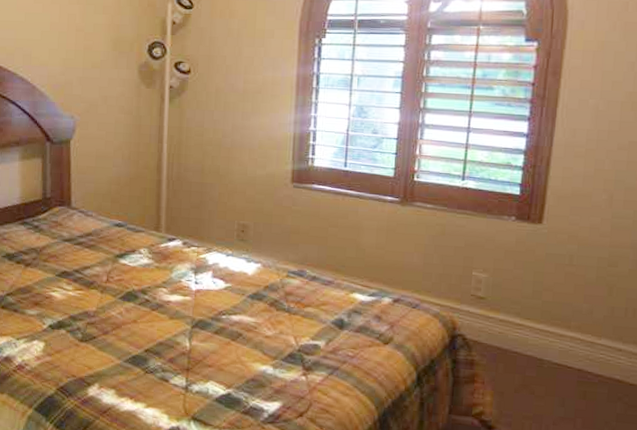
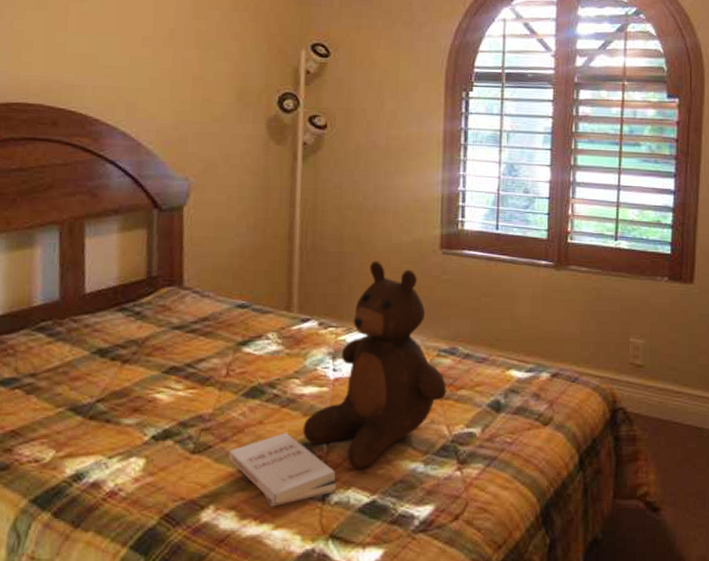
books: none [109,331,198,390] -> present [228,433,337,507]
teddy bear: none [169,191,295,367] -> present [302,260,447,469]

